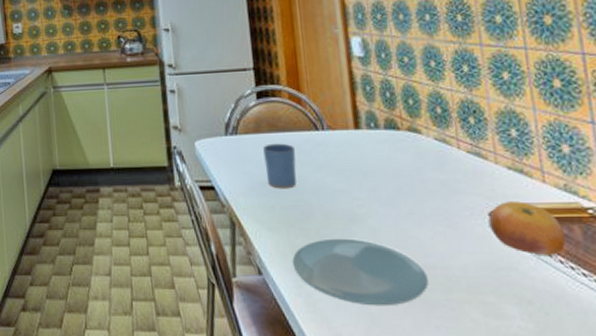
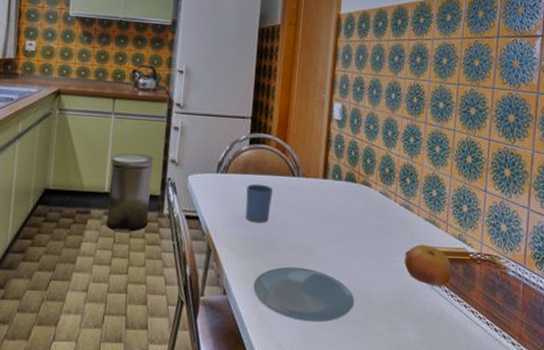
pedal bin: none [112,122,160,210] -> present [106,152,154,233]

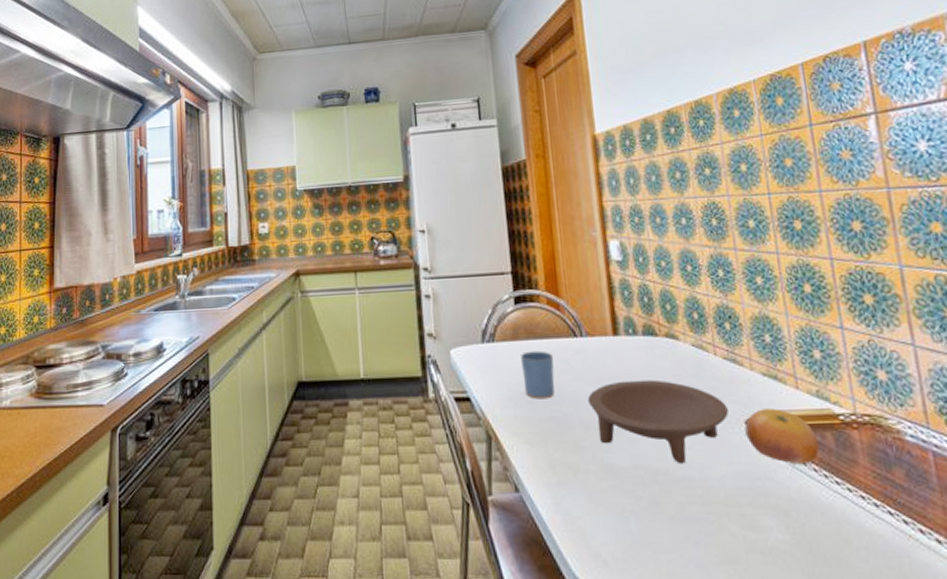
pedal bin: present [106,152,154,233] -> none [363,329,413,425]
plate: present [253,266,355,322] -> none [550,450,688,522]
bowl: none [293,214,396,281] -> present [587,379,729,465]

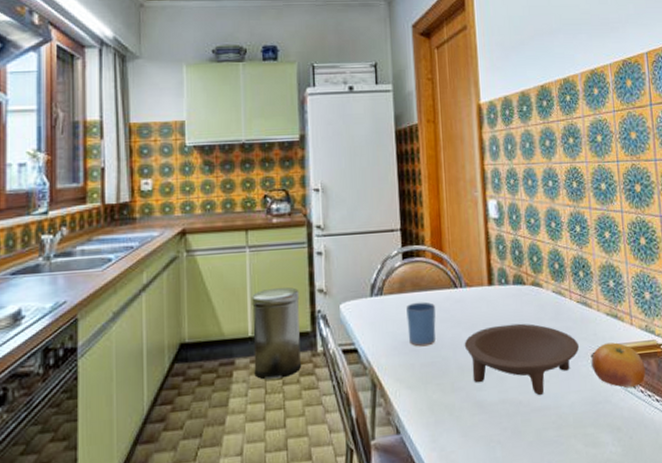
pedal bin: none [363,329,413,425] -> present [252,287,301,381]

